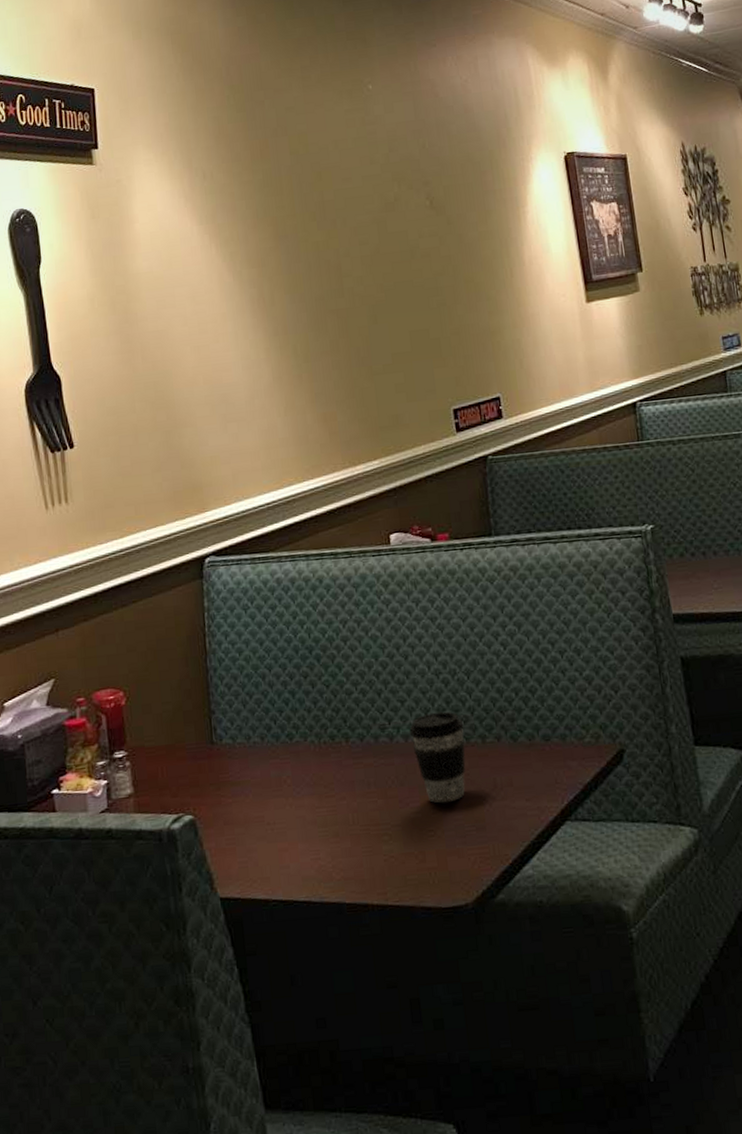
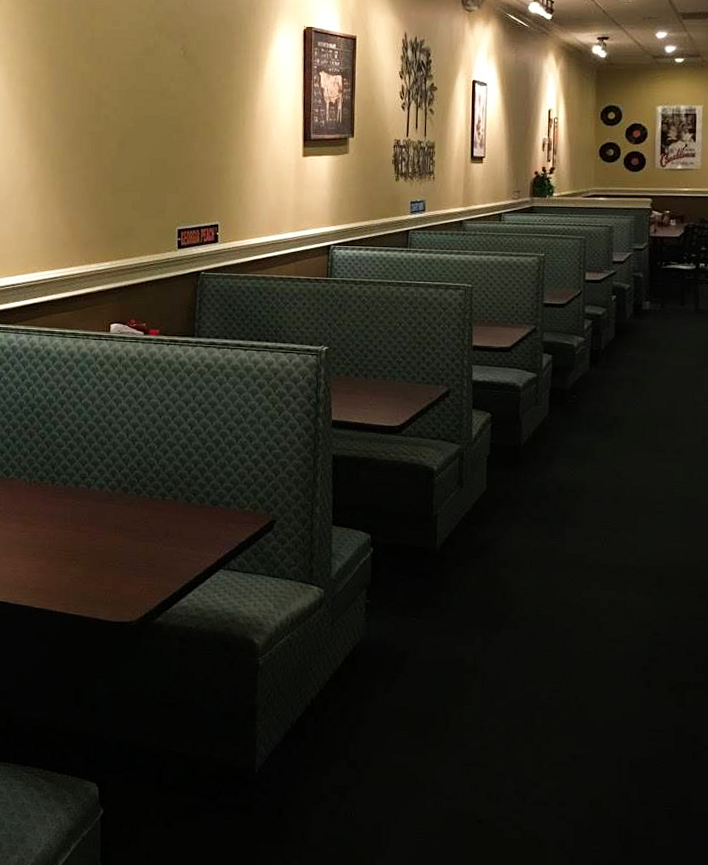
coffee cup: present [409,711,466,803] -> none [104,470,149,542]

